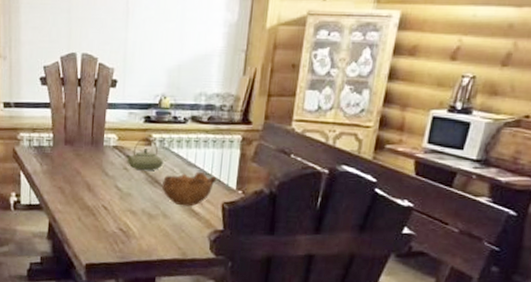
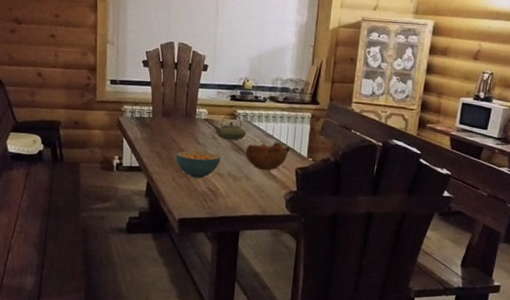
cereal bowl: none [80,184,134,217] -> present [175,150,221,179]

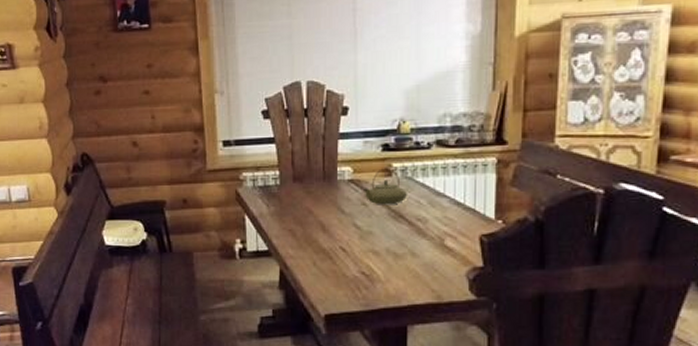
cereal bowl: present [175,150,221,179] -> none [314,223,375,260]
wooden bowl: present [245,142,291,171] -> none [408,201,471,242]

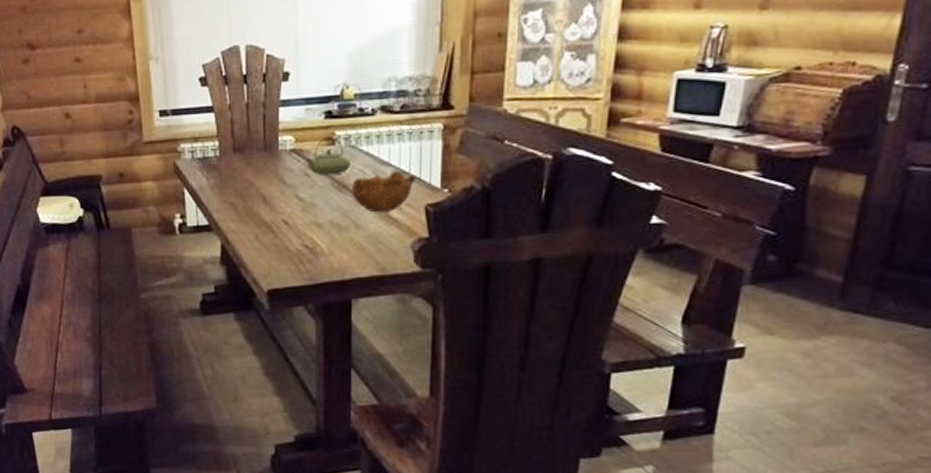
wooden bowl: none [408,201,471,242] -> present [352,170,417,213]

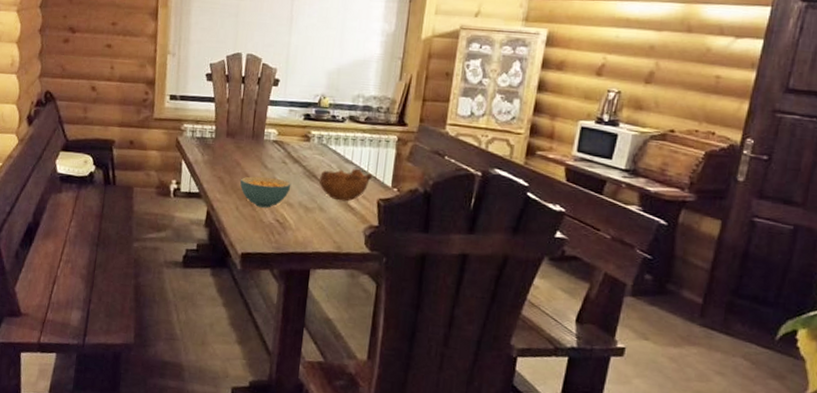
cereal bowl: none [255,195,318,233] -> present [240,176,292,208]
teapot: present [306,136,352,175] -> none [285,134,322,166]

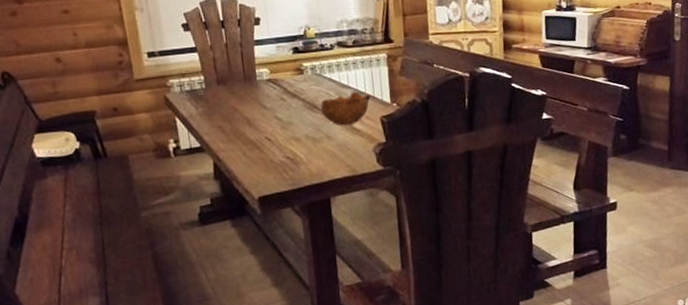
cereal bowl: present [240,176,292,208] -> none [241,116,295,149]

